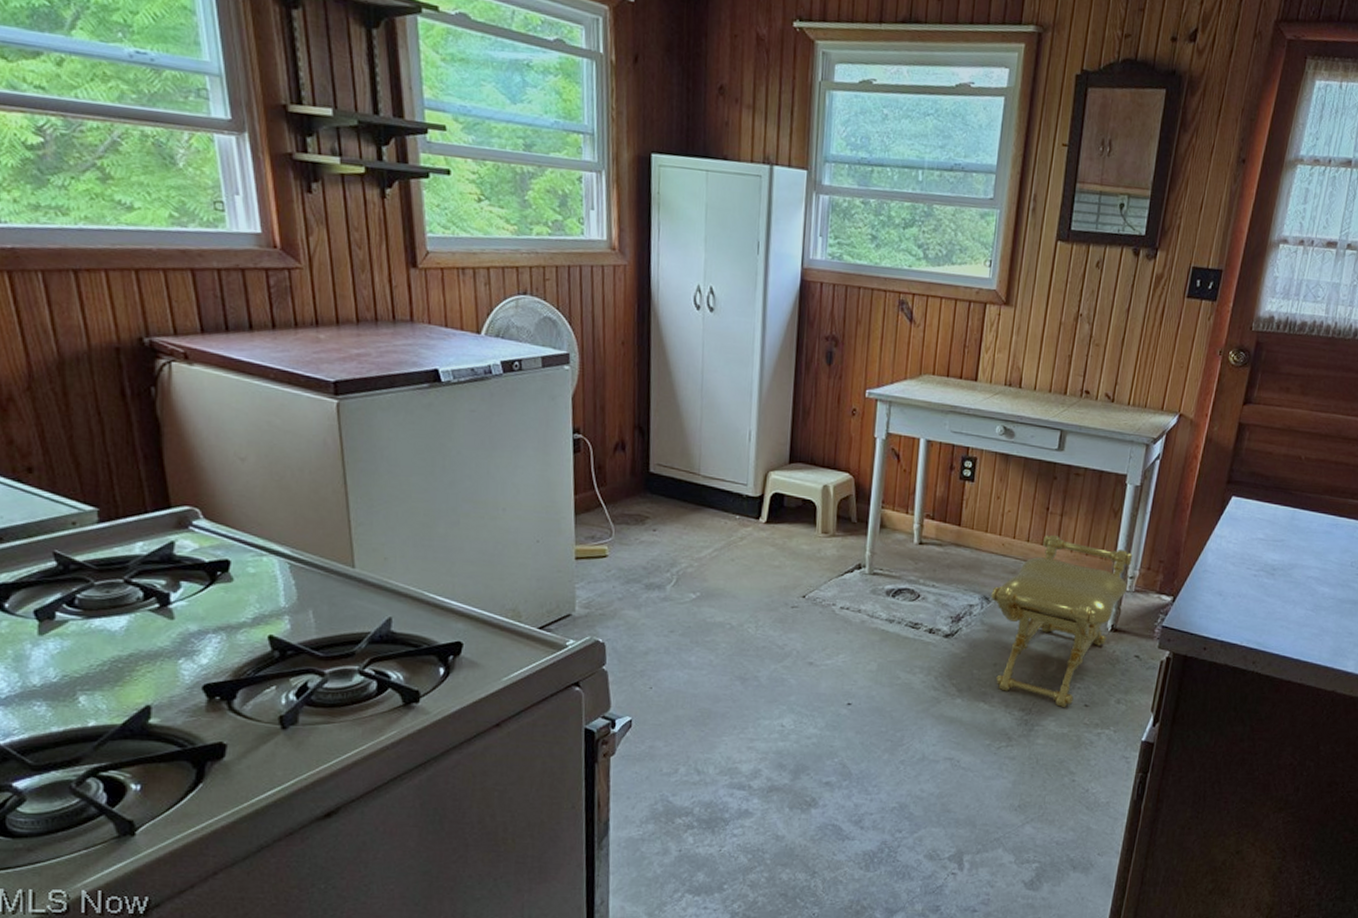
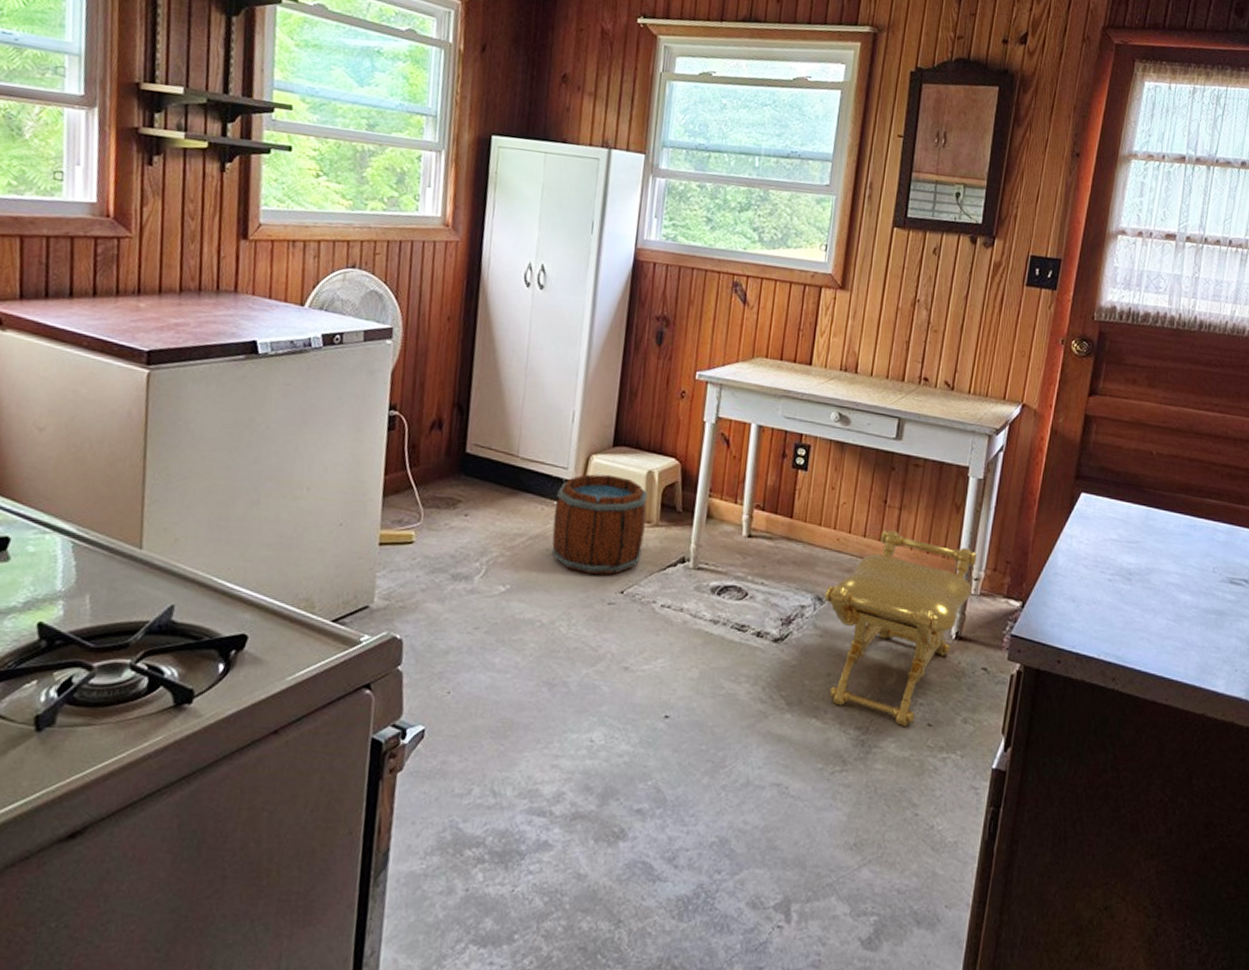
bucket: none [736,489,825,582] -> present [551,474,648,575]

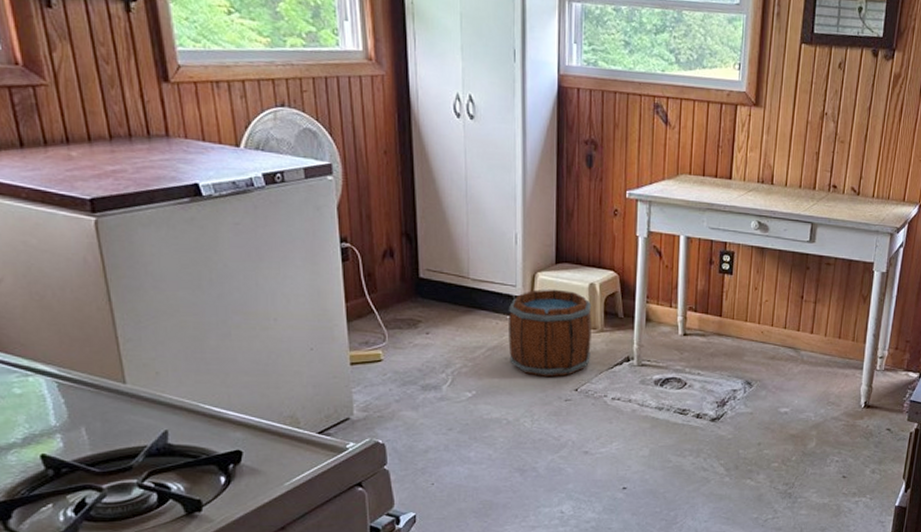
stool: present [824,530,977,728] -> none [753,322,882,481]

